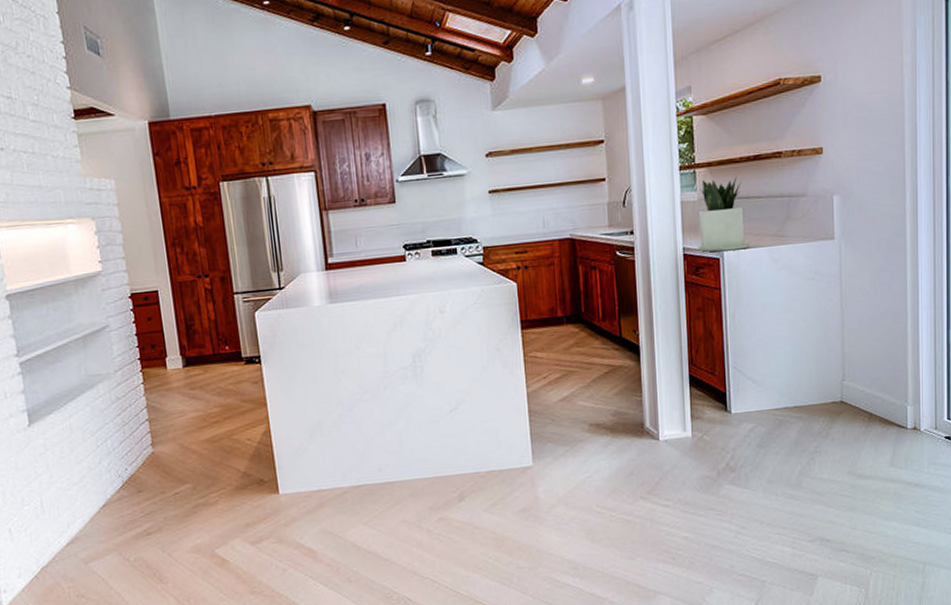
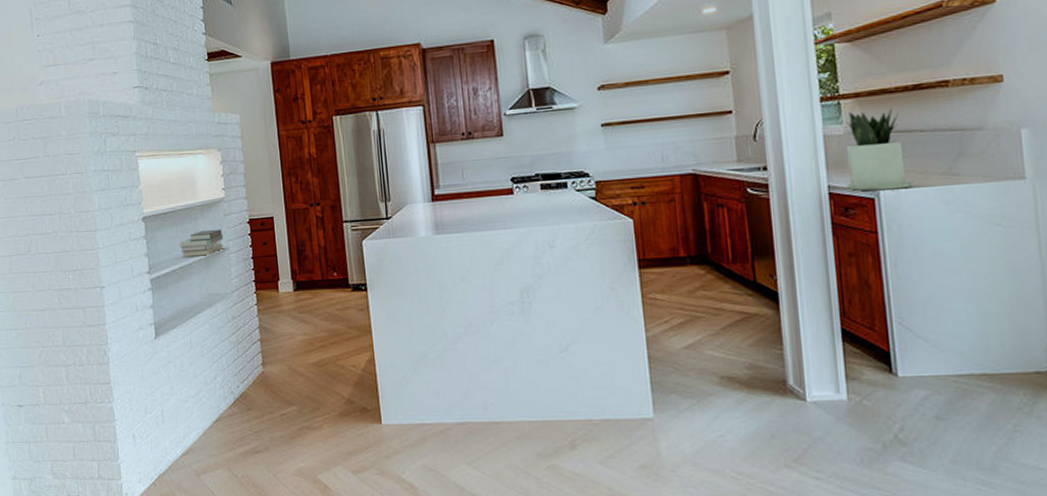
books: none [52,305,103,337] -> present [180,229,224,257]

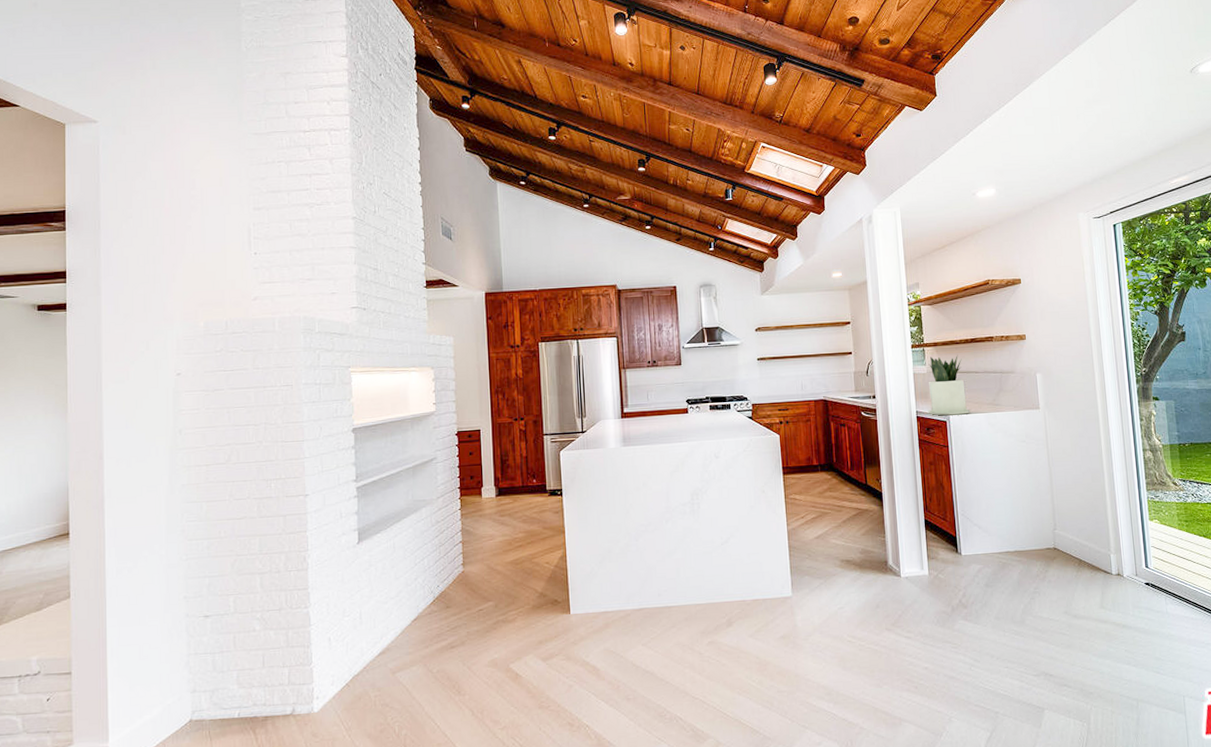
books: present [180,229,224,257] -> none [389,440,432,466]

